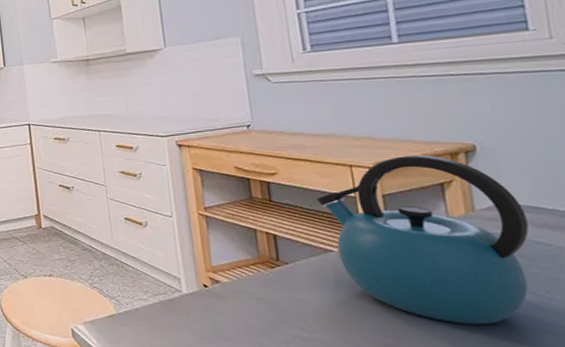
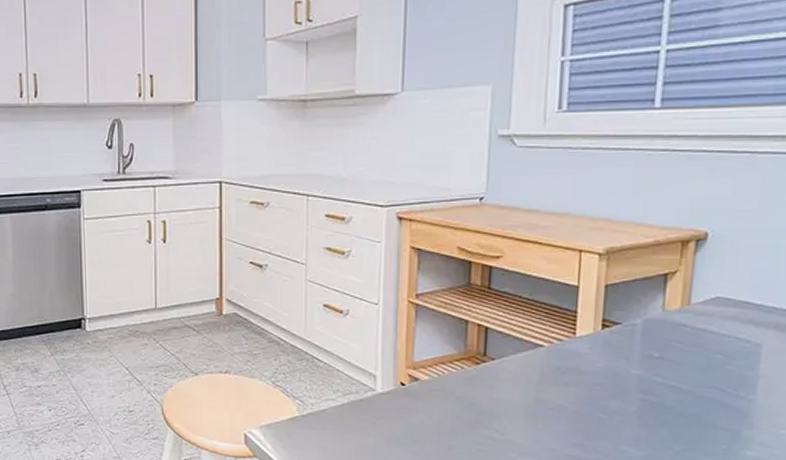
kettle: present [316,154,529,325] -> none [537,240,736,423]

